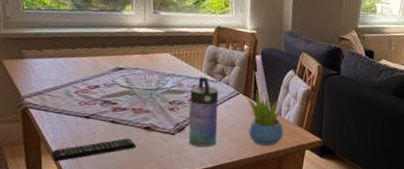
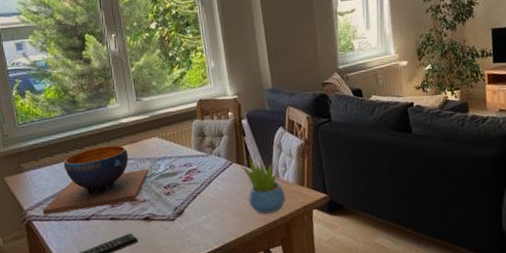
decorative bowl: none [42,50,157,110] -> present [43,145,149,215]
water bottle: present [188,76,219,148] -> none [183,152,218,229]

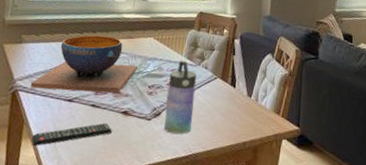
water bottle: none [183,152,218,229] -> present [164,60,197,135]
succulent plant: present [241,155,285,215] -> none [224,74,260,134]

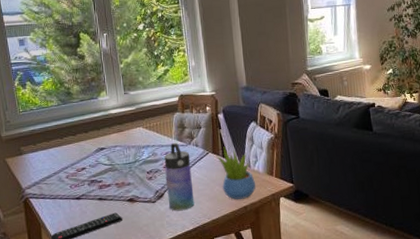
decorative bowl: present [31,35,138,94] -> none [39,133,134,193]
succulent plant: none [224,74,260,134] -> present [216,146,256,200]

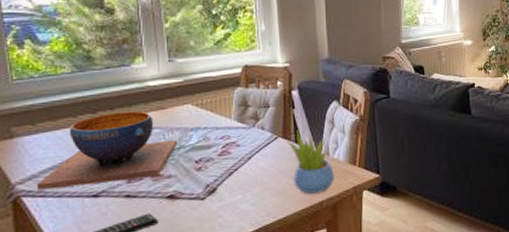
decorative bowl: none [39,133,134,193] -> present [38,111,178,190]
water bottle: present [164,142,194,211] -> none [219,124,256,210]

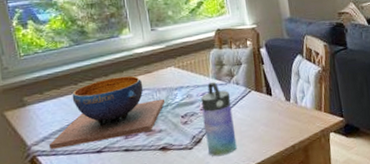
water bottle: none [219,124,256,210] -> present [201,81,237,157]
succulent plant: present [287,130,334,195] -> none [260,83,304,140]

